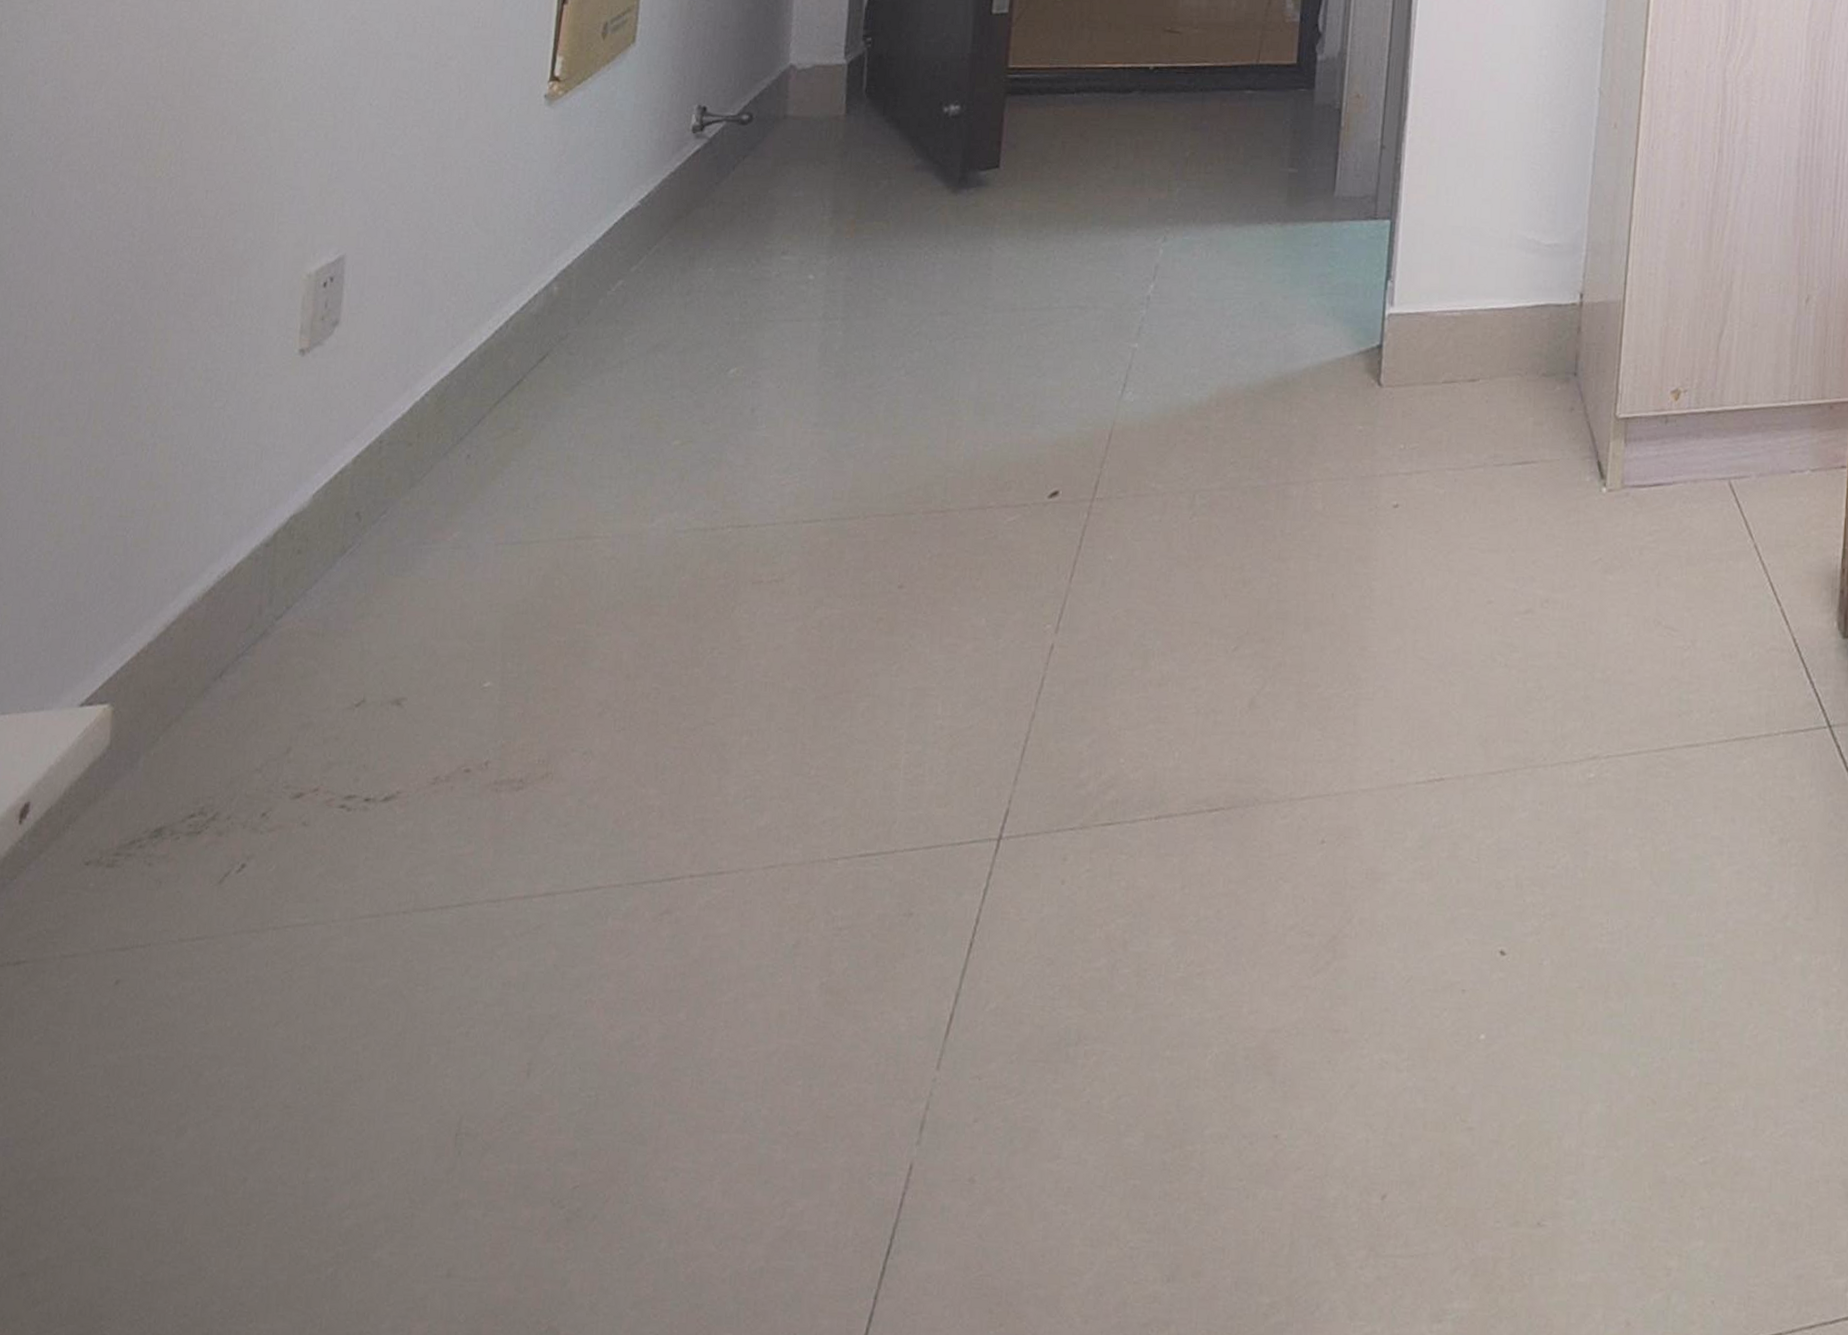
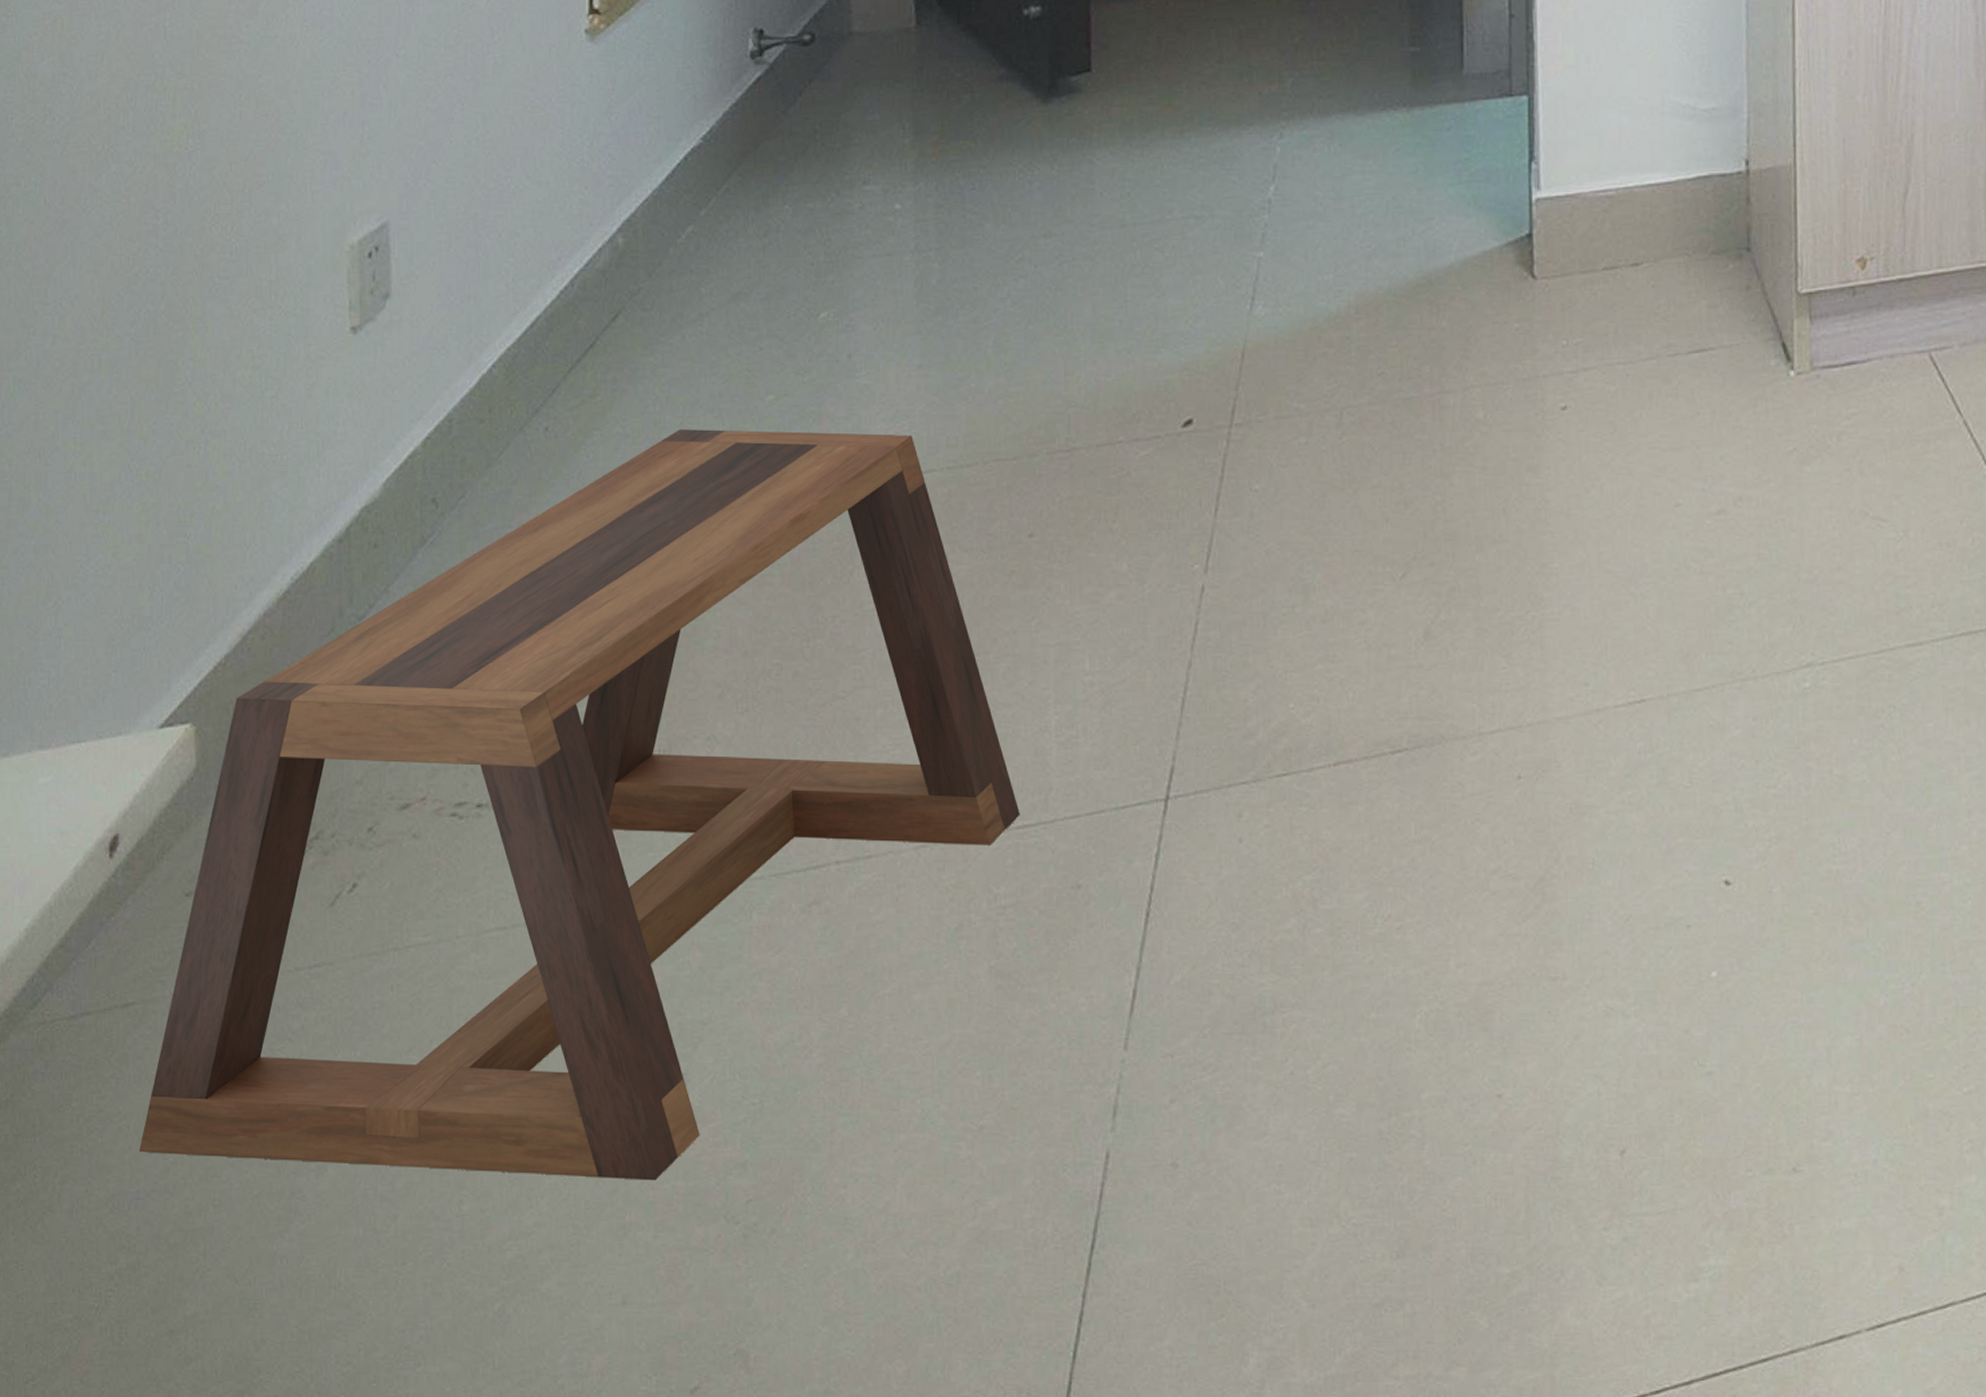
stool: none [13,465,864,1162] -> present [138,429,1020,1181]

